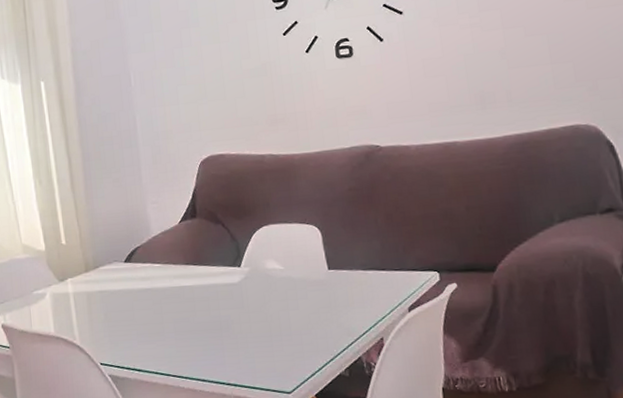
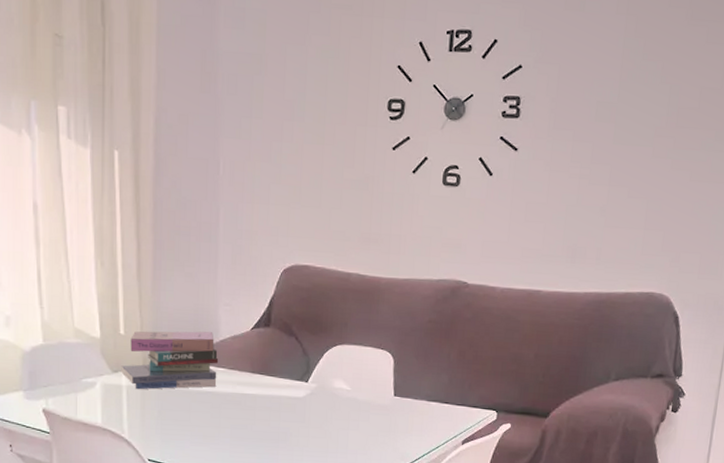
books: none [66,230,155,296] -> present [121,331,219,390]

